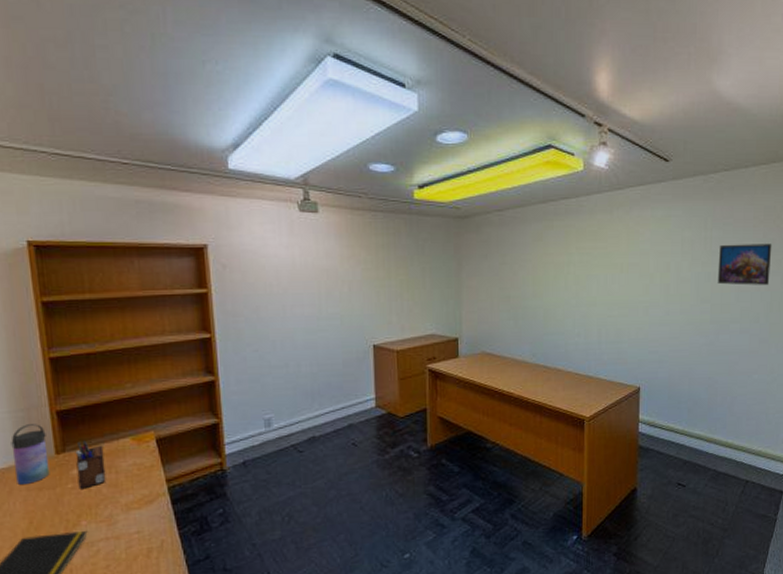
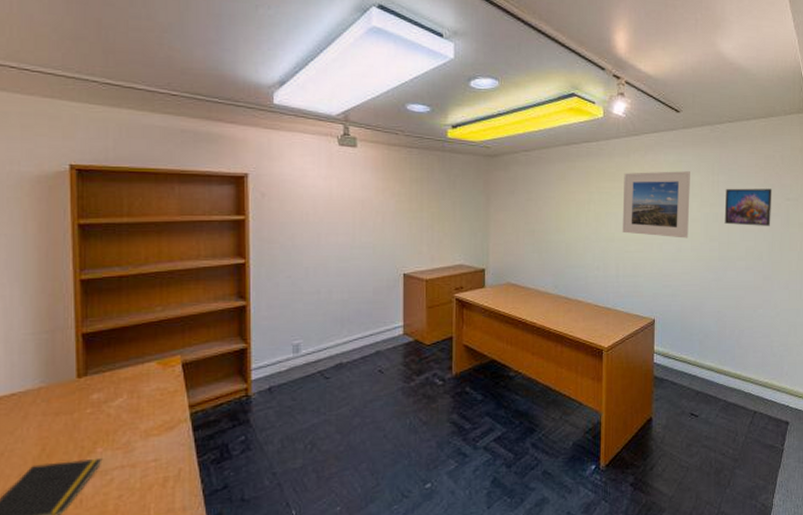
water bottle: present [11,424,50,485] -> none [31,346,69,409]
desk organizer: present [75,440,106,489] -> none [97,364,127,415]
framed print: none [605,227,680,301] -> present [622,171,690,238]

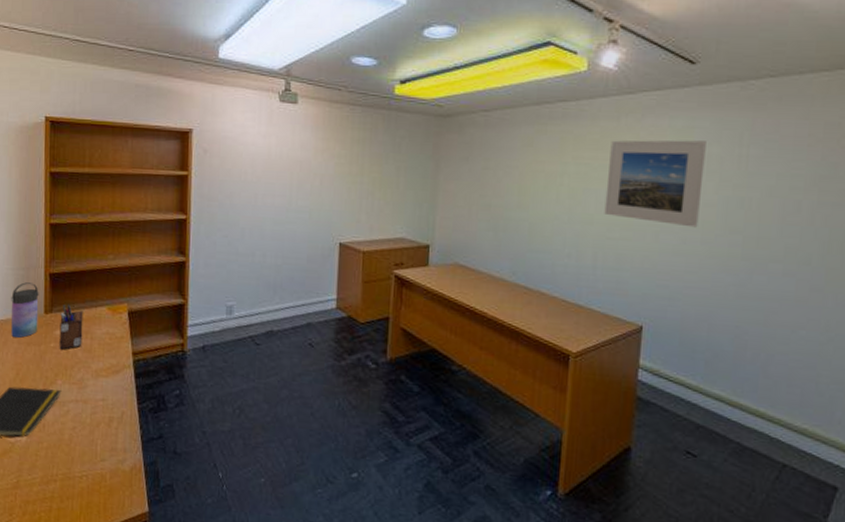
water bottle: none [31,346,69,409] -> present [11,282,39,338]
desk organizer: none [97,364,127,415] -> present [59,304,83,350]
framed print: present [724,188,772,226] -> none [753,165,834,219]

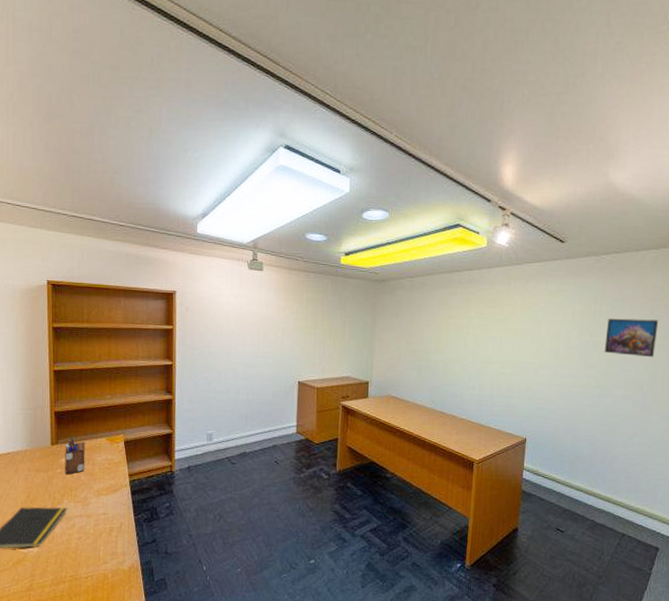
water bottle: present [11,282,39,338] -> none [21,420,46,466]
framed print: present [604,140,706,228] -> none [499,299,572,365]
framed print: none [753,165,834,219] -> present [604,318,659,357]

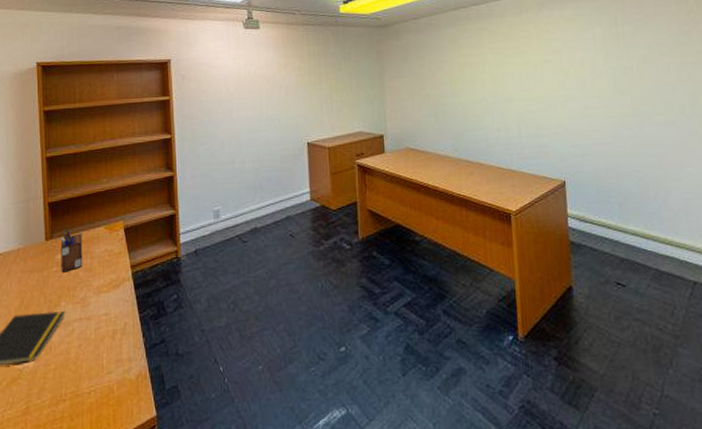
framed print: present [604,318,659,357] -> none [633,36,691,78]

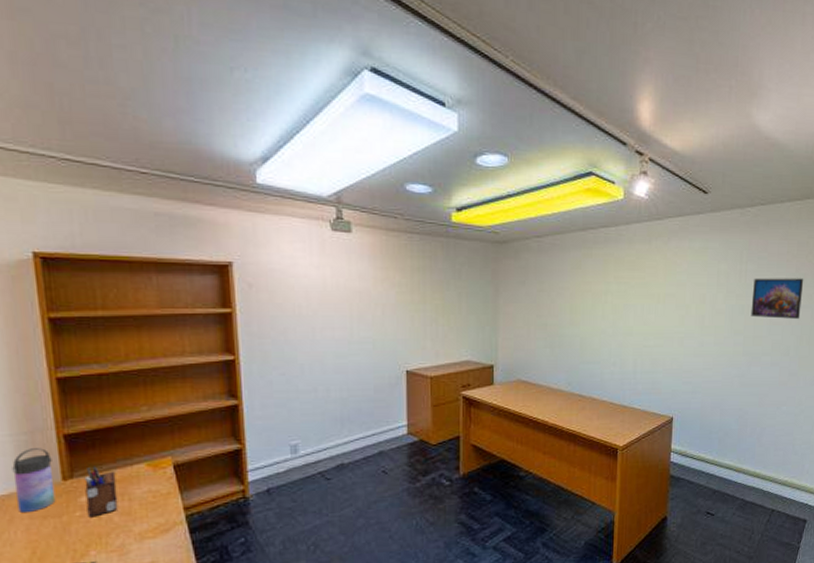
water bottle: none [12,214,40,267] -> present [12,448,56,512]
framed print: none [633,36,691,78] -> present [751,278,804,319]

